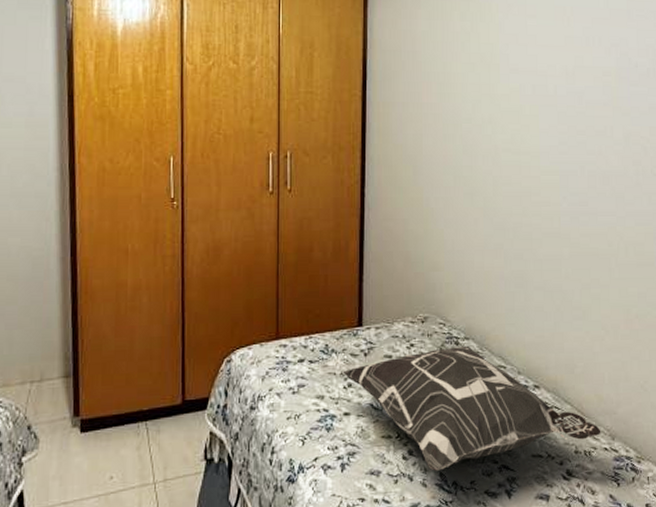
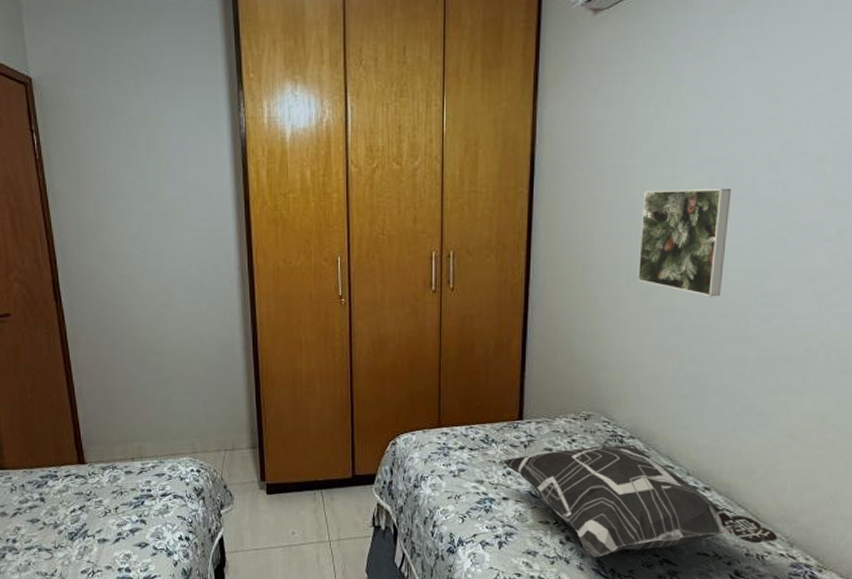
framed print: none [463,96,539,196] -> present [637,188,732,297]

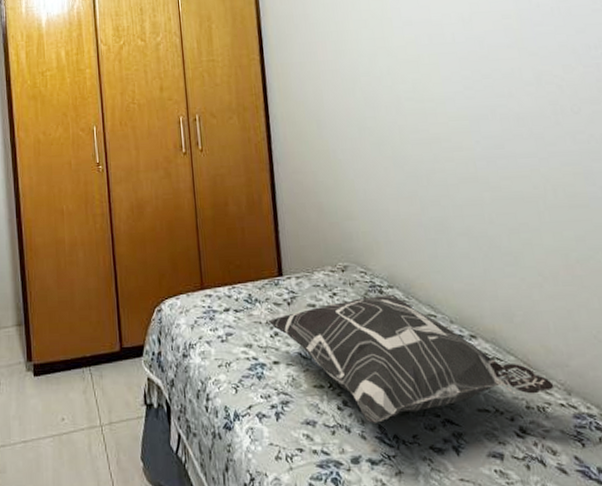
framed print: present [637,188,732,297] -> none [360,44,446,143]

